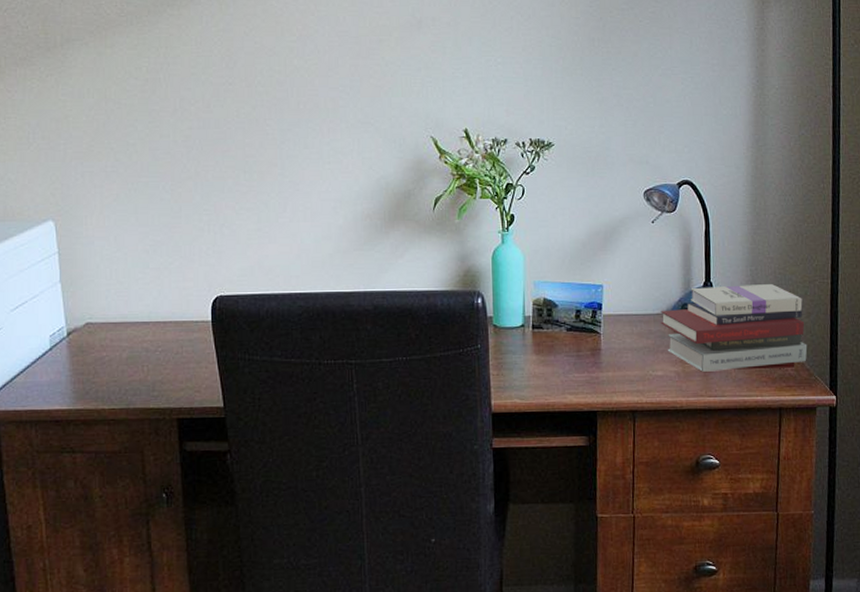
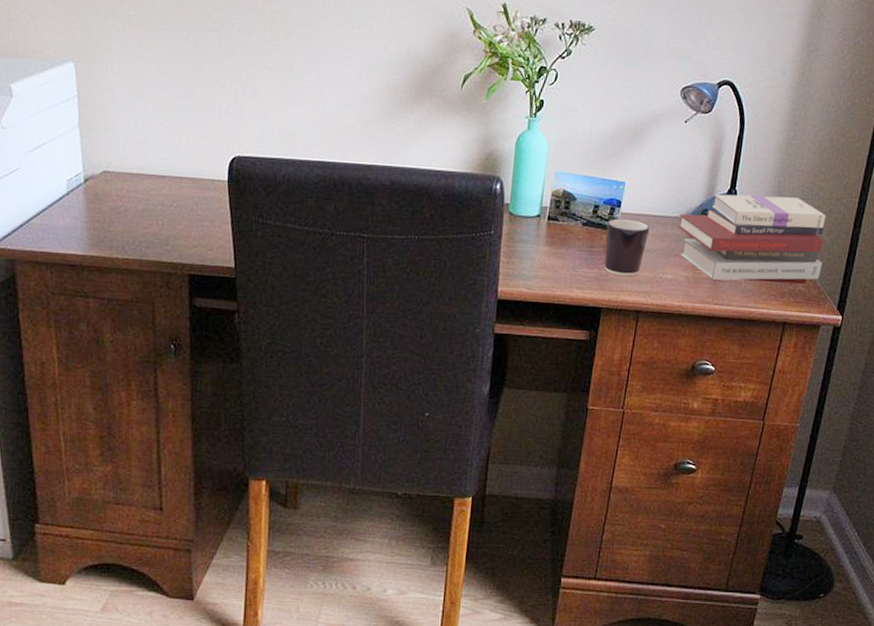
mug: none [591,320,634,378] -> present [604,218,650,277]

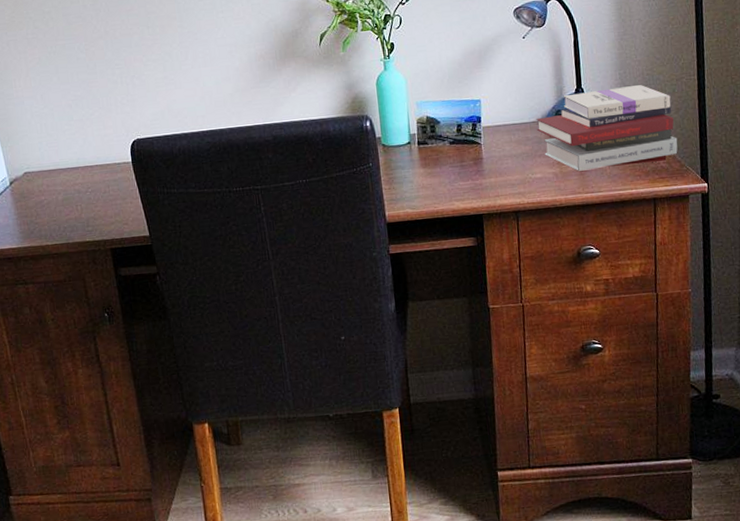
mug: present [604,218,650,277] -> none [472,130,512,184]

